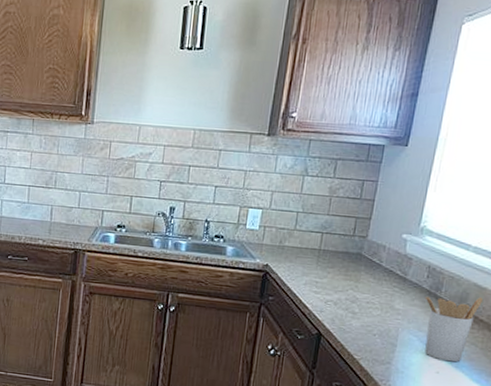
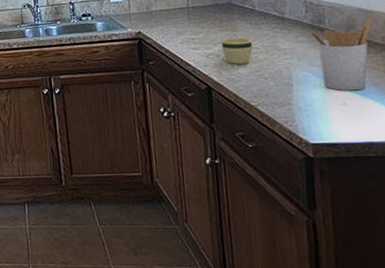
mug: none [341,288,371,317] -> present [221,37,253,64]

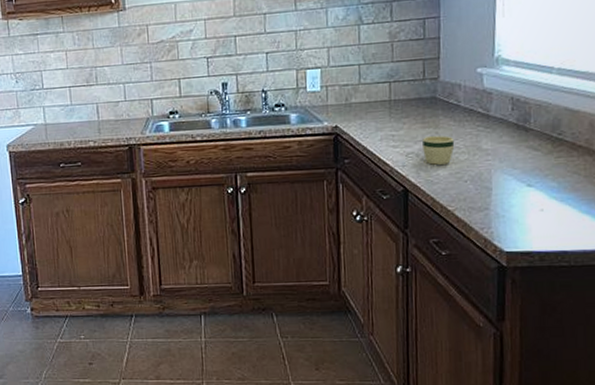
utensil holder: present [309,20,373,91] -> none [513,121,578,197]

